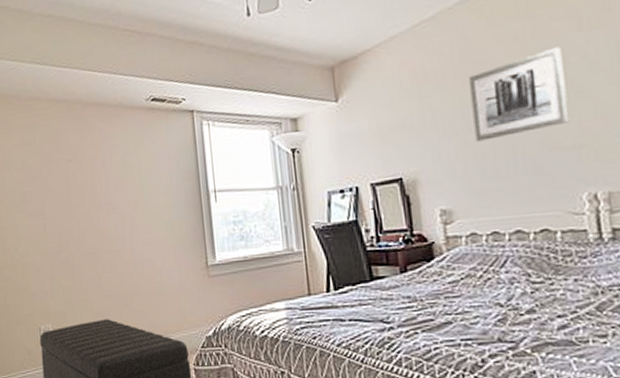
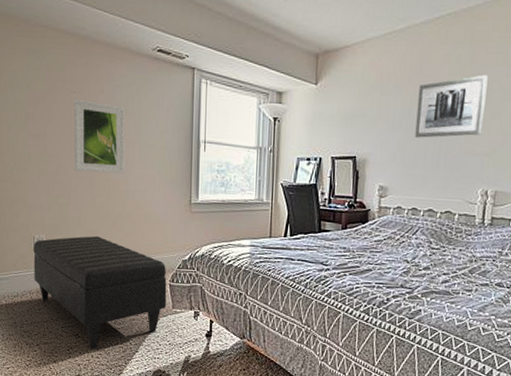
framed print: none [69,167,129,247] -> present [73,99,125,174]

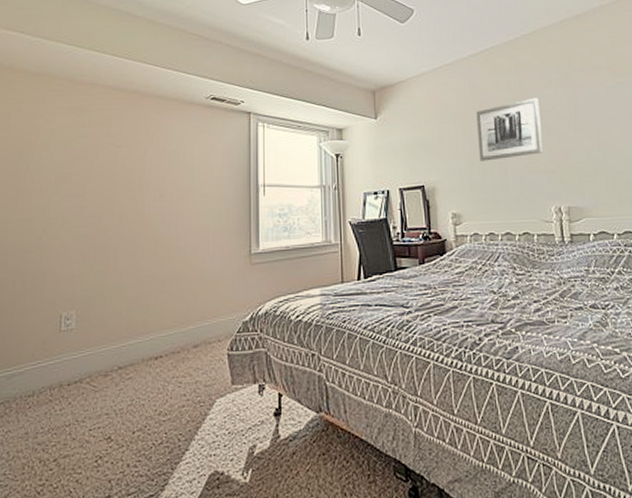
ottoman: present [33,236,167,349] -> none [57,305,225,455]
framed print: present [73,99,125,174] -> none [115,153,176,232]

